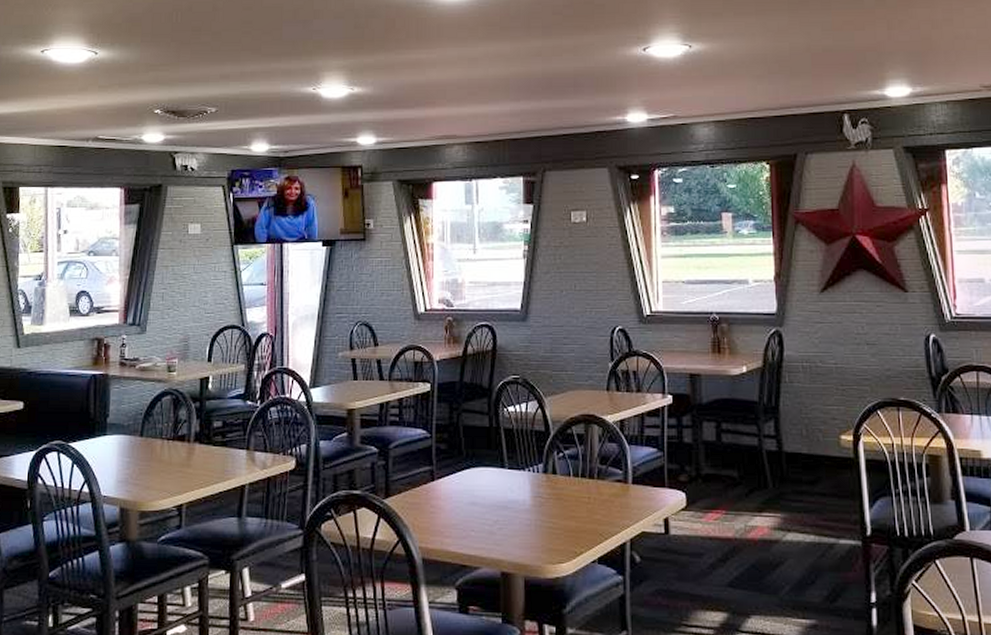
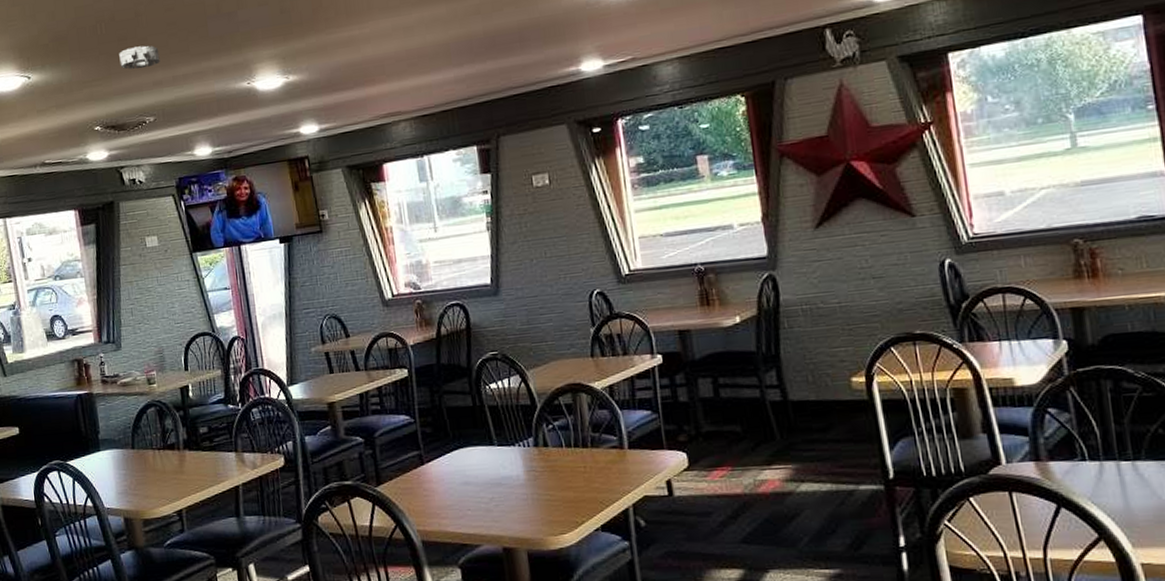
smoke detector: none [190,39,231,61] -> present [119,45,160,70]

